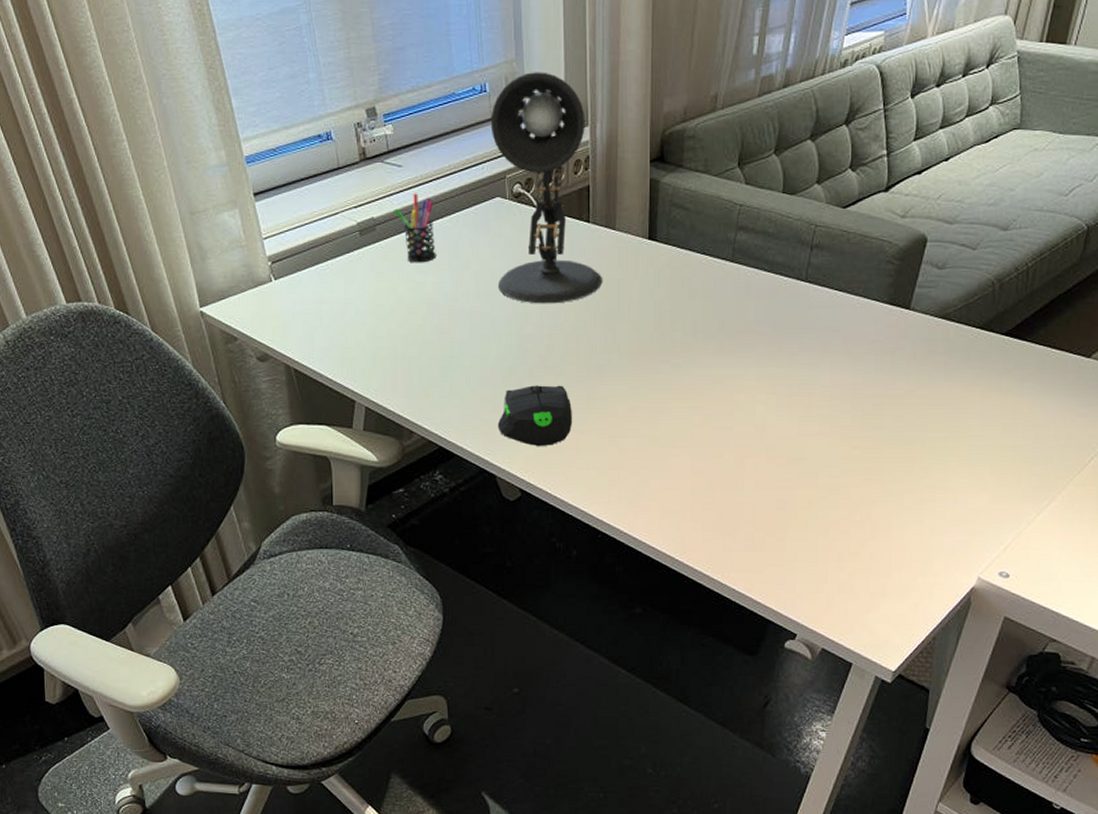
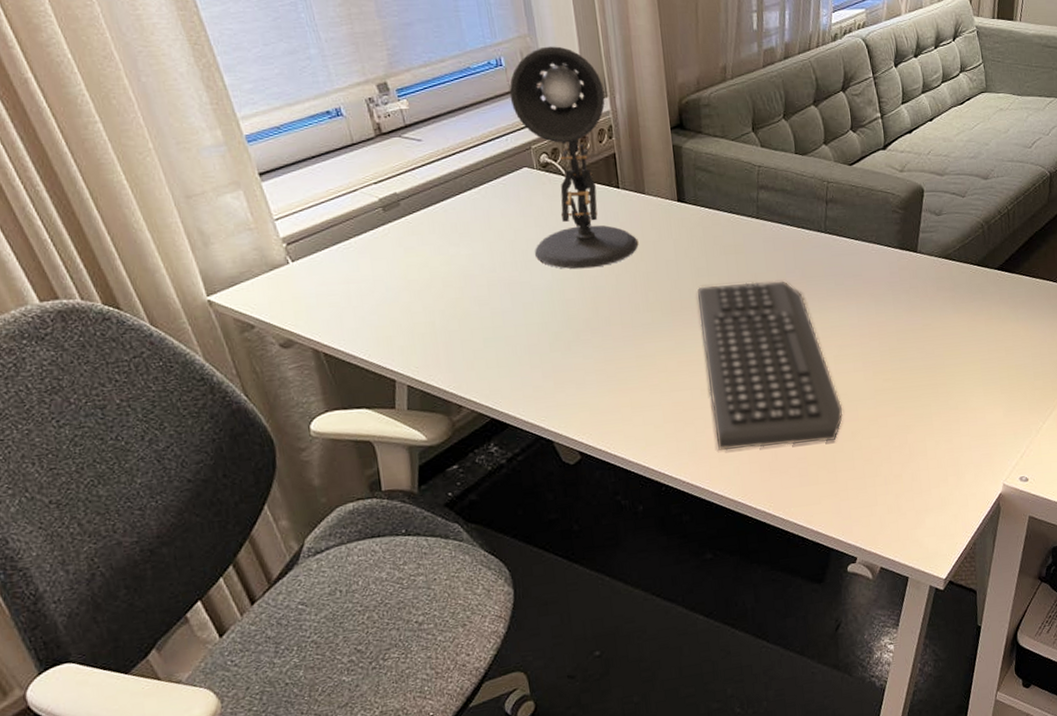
pen holder: present [393,193,436,263] -> none [417,167,468,236]
computer mouse: present [497,385,572,447] -> none [549,346,624,409]
keyboard: none [657,330,801,508] -> present [698,281,843,451]

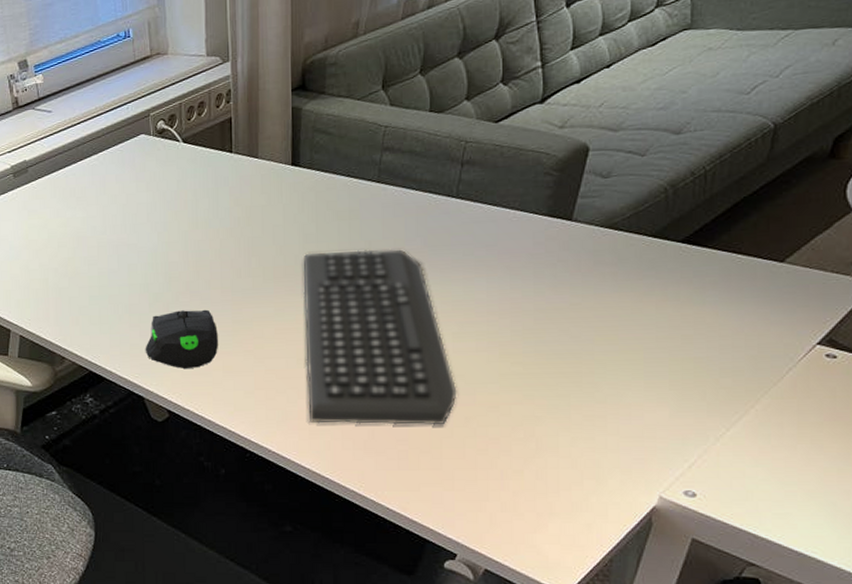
desk lamp: present [509,46,638,270] -> none [134,14,245,233]
computer mouse: none [549,346,624,409] -> present [145,309,218,370]

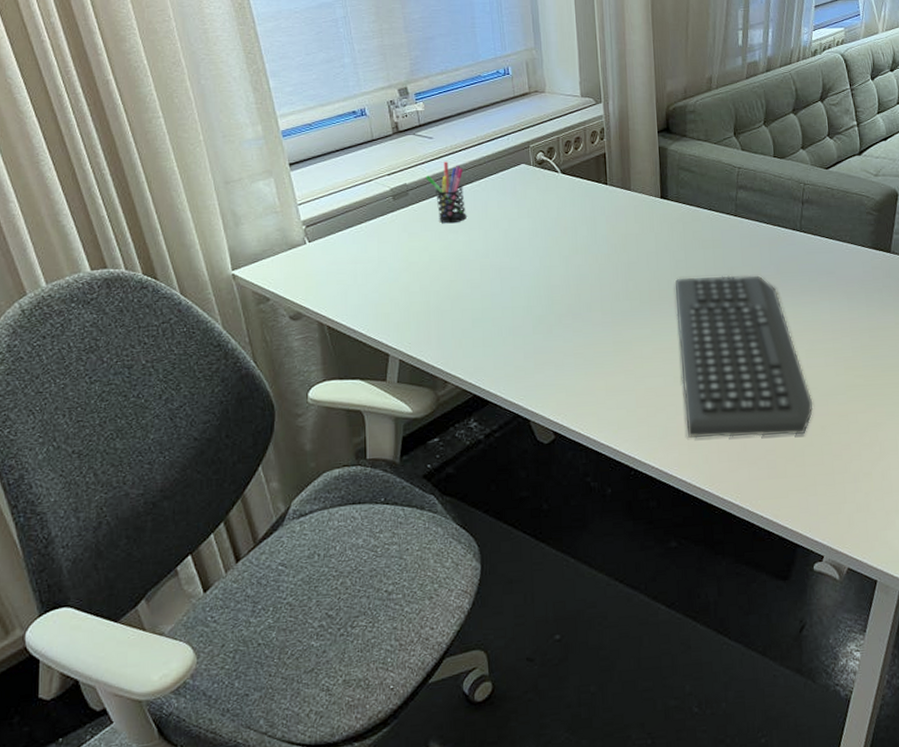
pen holder: none [44,135,85,200] -> present [425,161,467,224]
computer mouse: present [145,309,218,370] -> none [529,331,601,390]

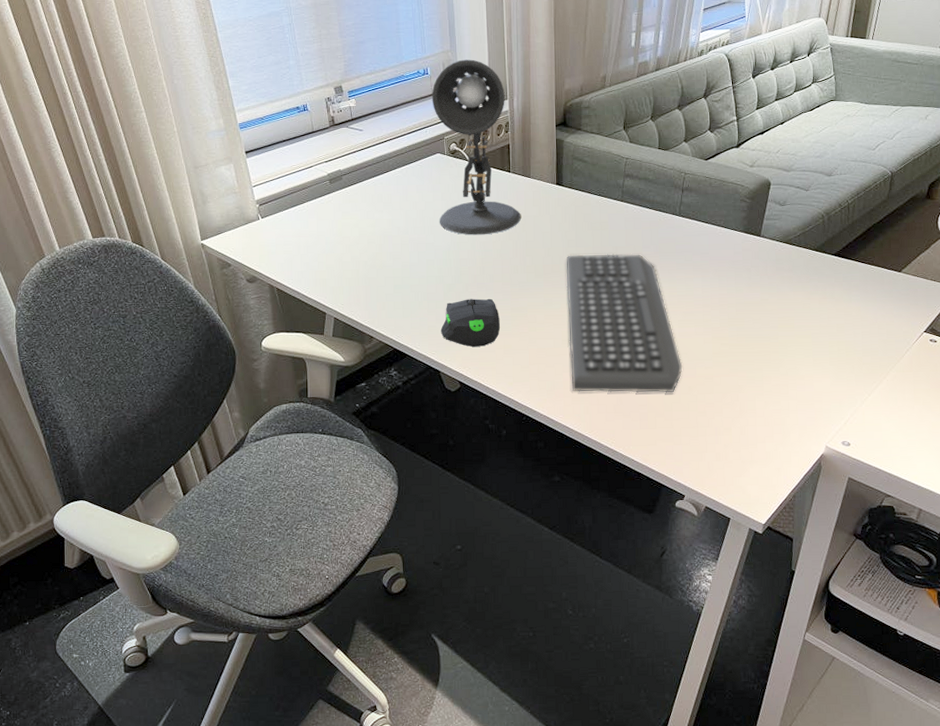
pen holder: present [425,161,467,224] -> none [356,151,390,205]
desk lamp: none [514,58,621,258] -> present [431,59,521,235]
computer mouse: none [529,331,601,390] -> present [440,298,500,348]

